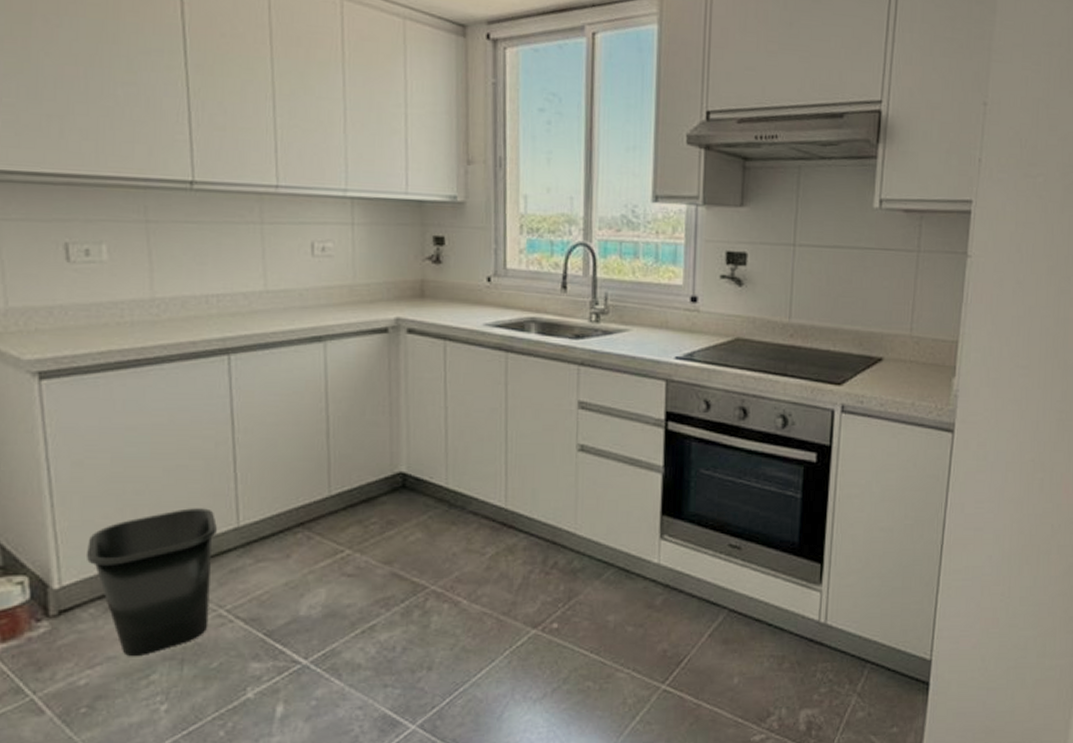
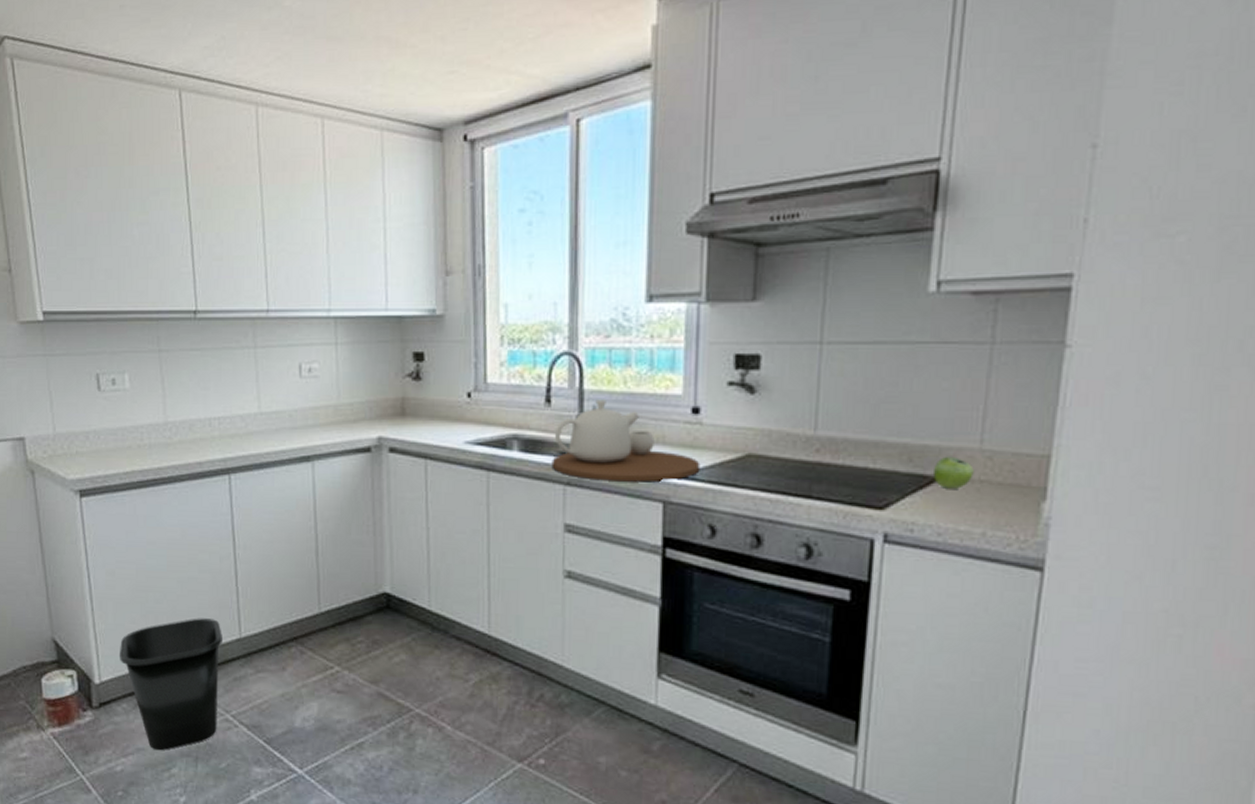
tea set: none [567,287,698,363] -> present [551,399,700,482]
fruit: none [877,341,906,368] -> present [932,456,974,489]

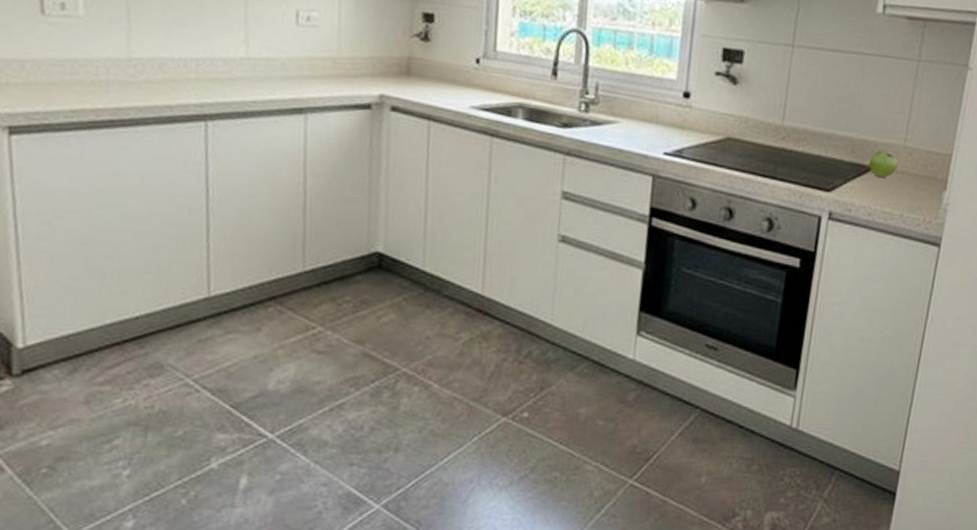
waste bin: present [119,618,222,750] -> none [51,275,187,420]
tea set: present [551,399,700,482] -> none [554,77,687,157]

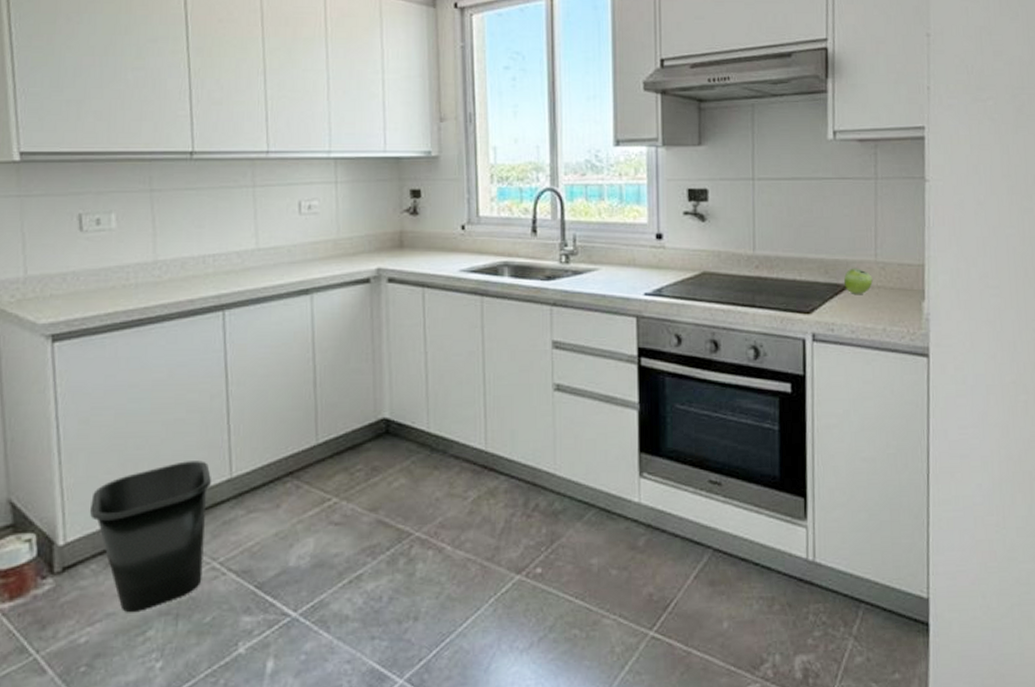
waste bin: none [51,275,187,420] -> present [89,461,211,612]

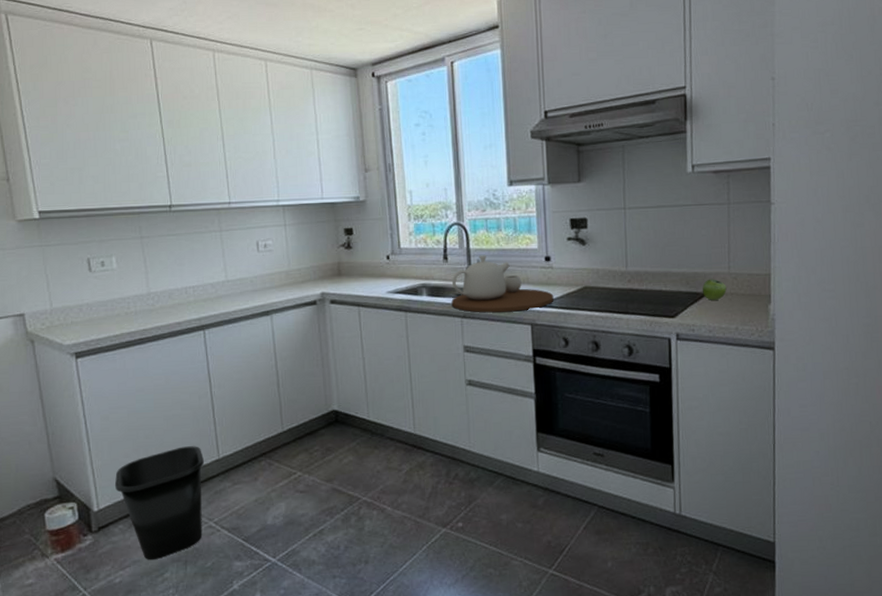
tea set: none [539,229,666,301] -> present [451,255,554,313]

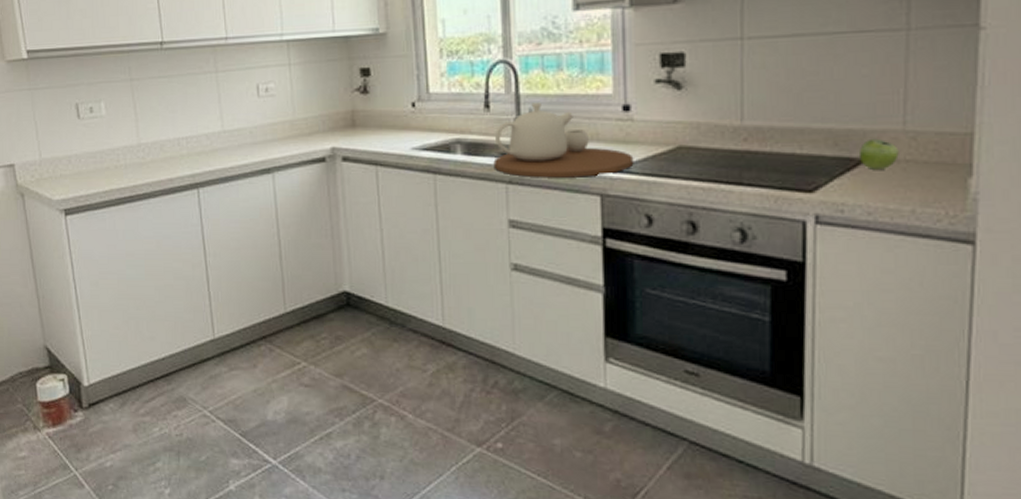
waste bin: present [114,446,204,559] -> none [104,322,198,446]

